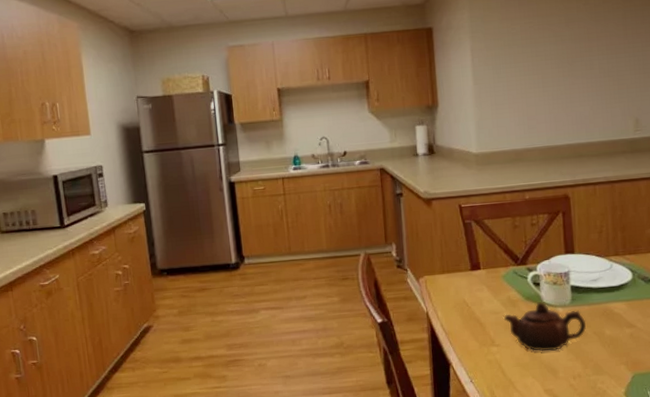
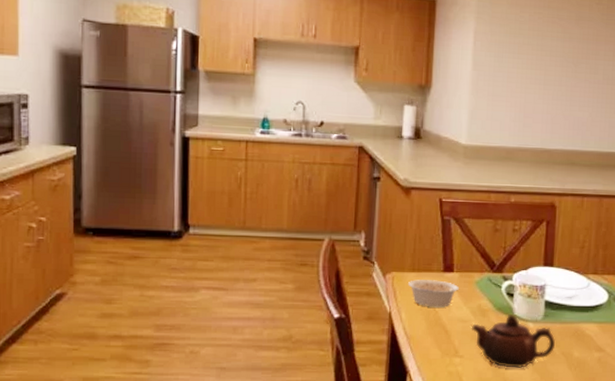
legume: none [440,278,488,304] -> present [408,280,459,308]

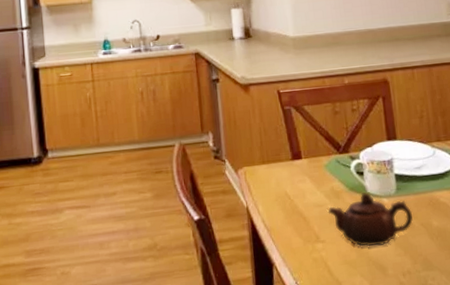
legume: present [408,280,459,308] -> none [260,169,310,197]

